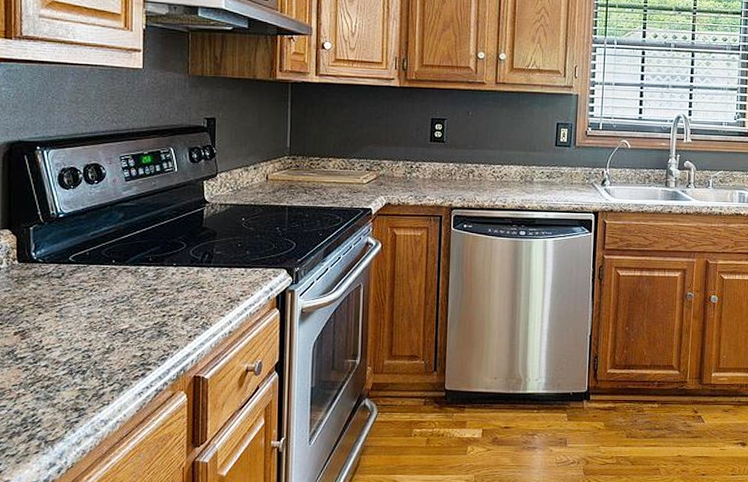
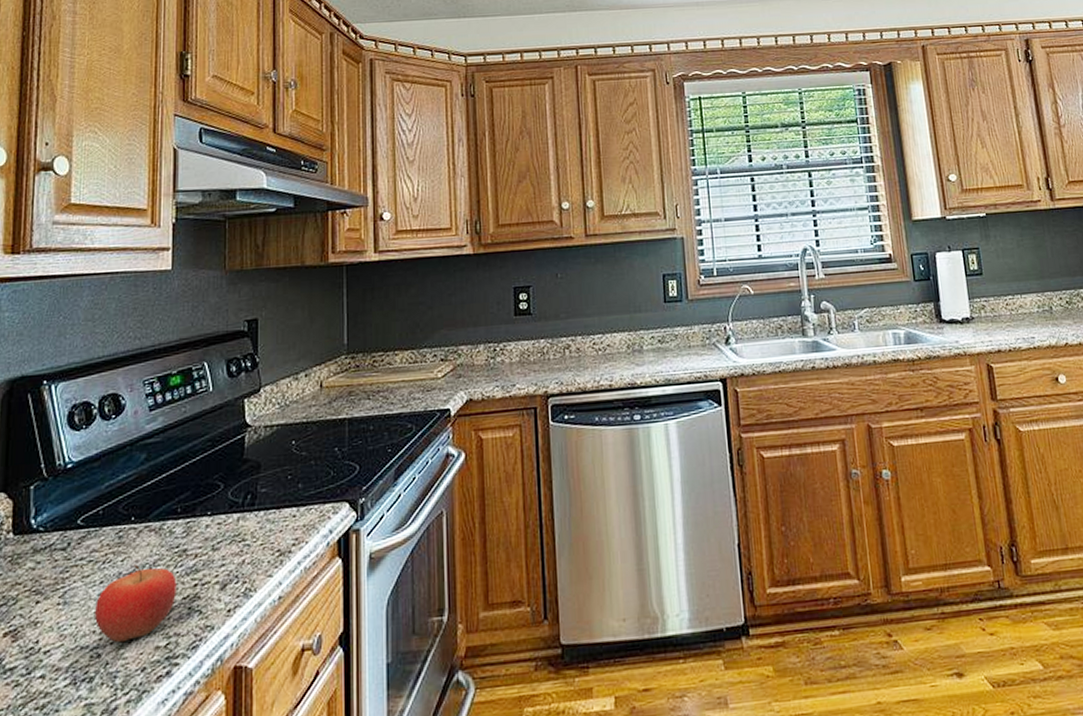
fruit: none [85,295,149,350] -> present [95,564,177,643]

